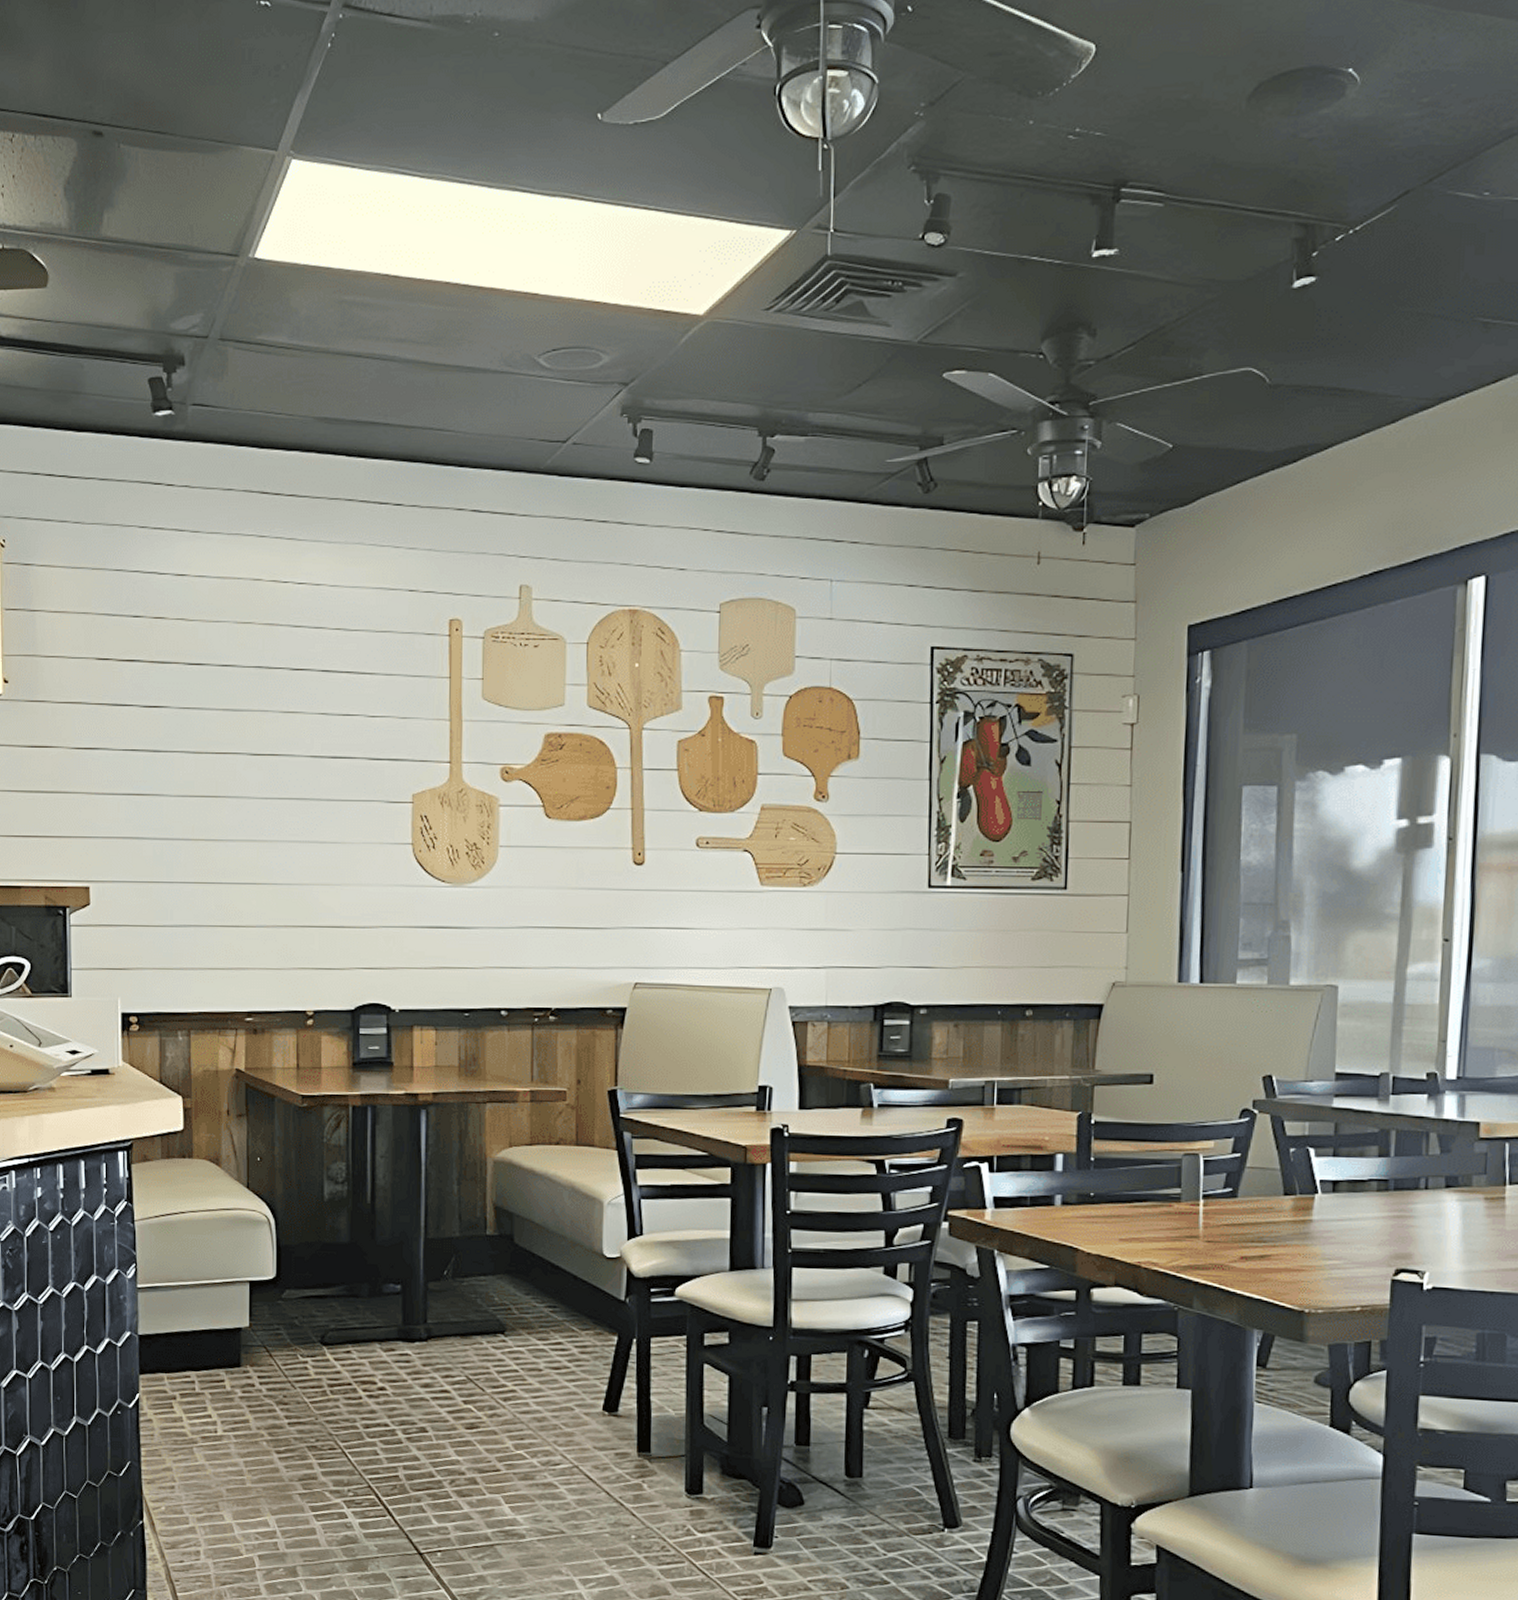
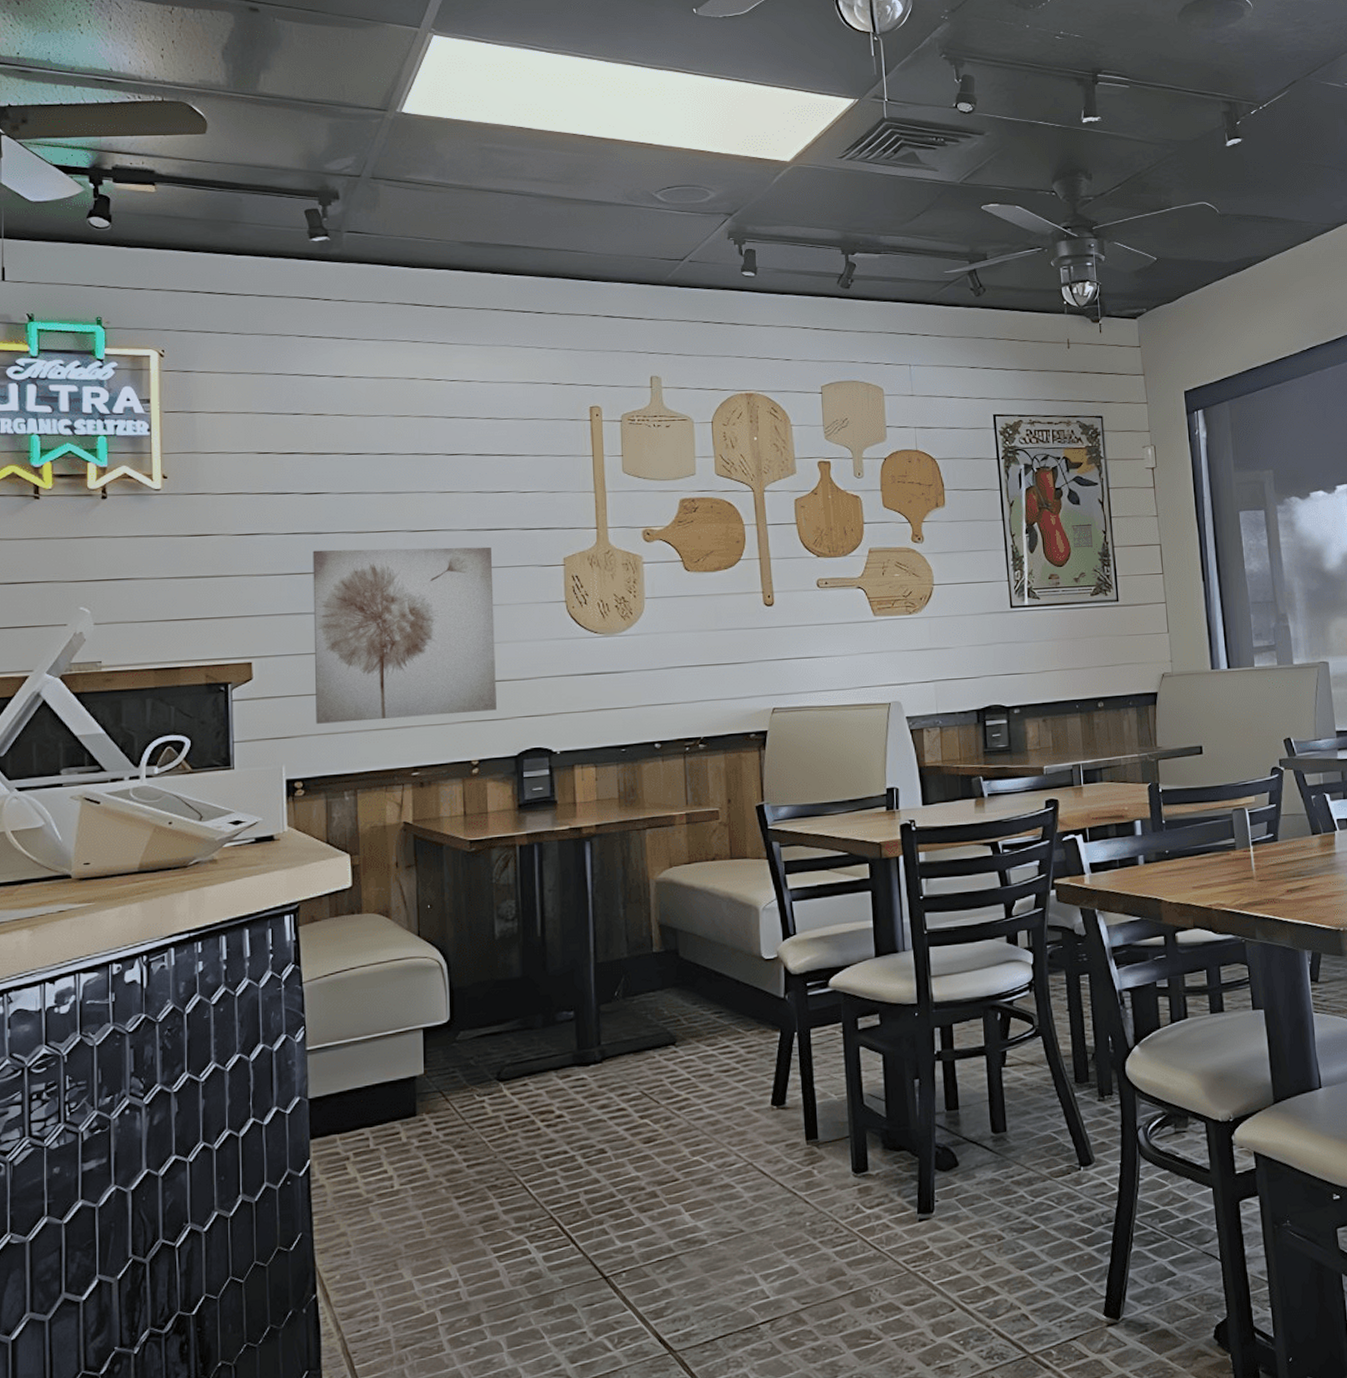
wall art: none [150,770,336,959] -> present [313,546,497,724]

